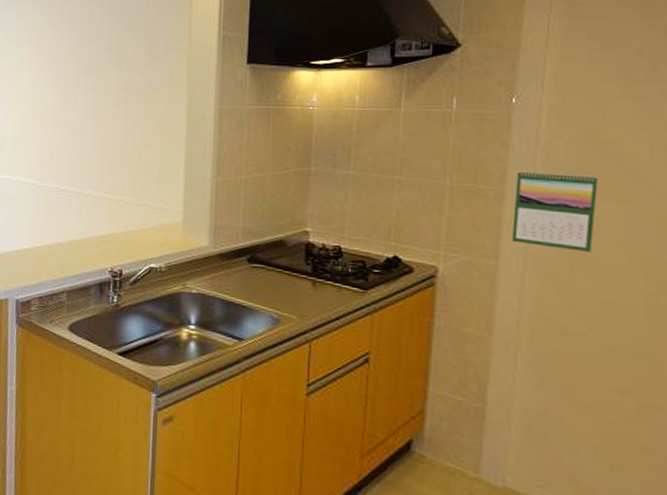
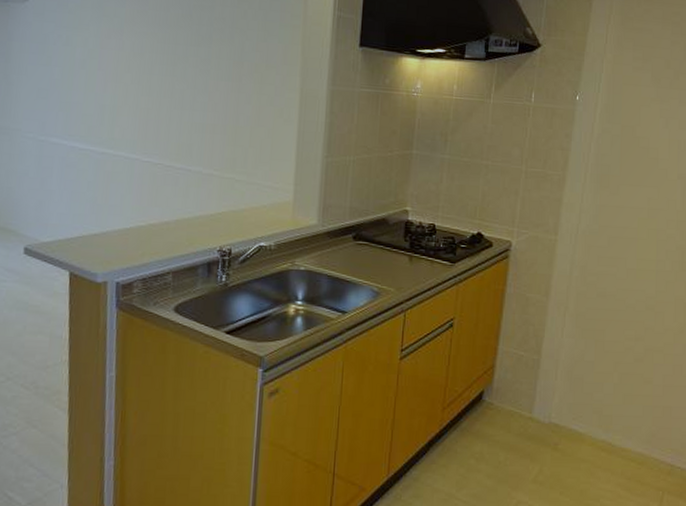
calendar: present [511,170,598,252] -> none [568,158,632,228]

